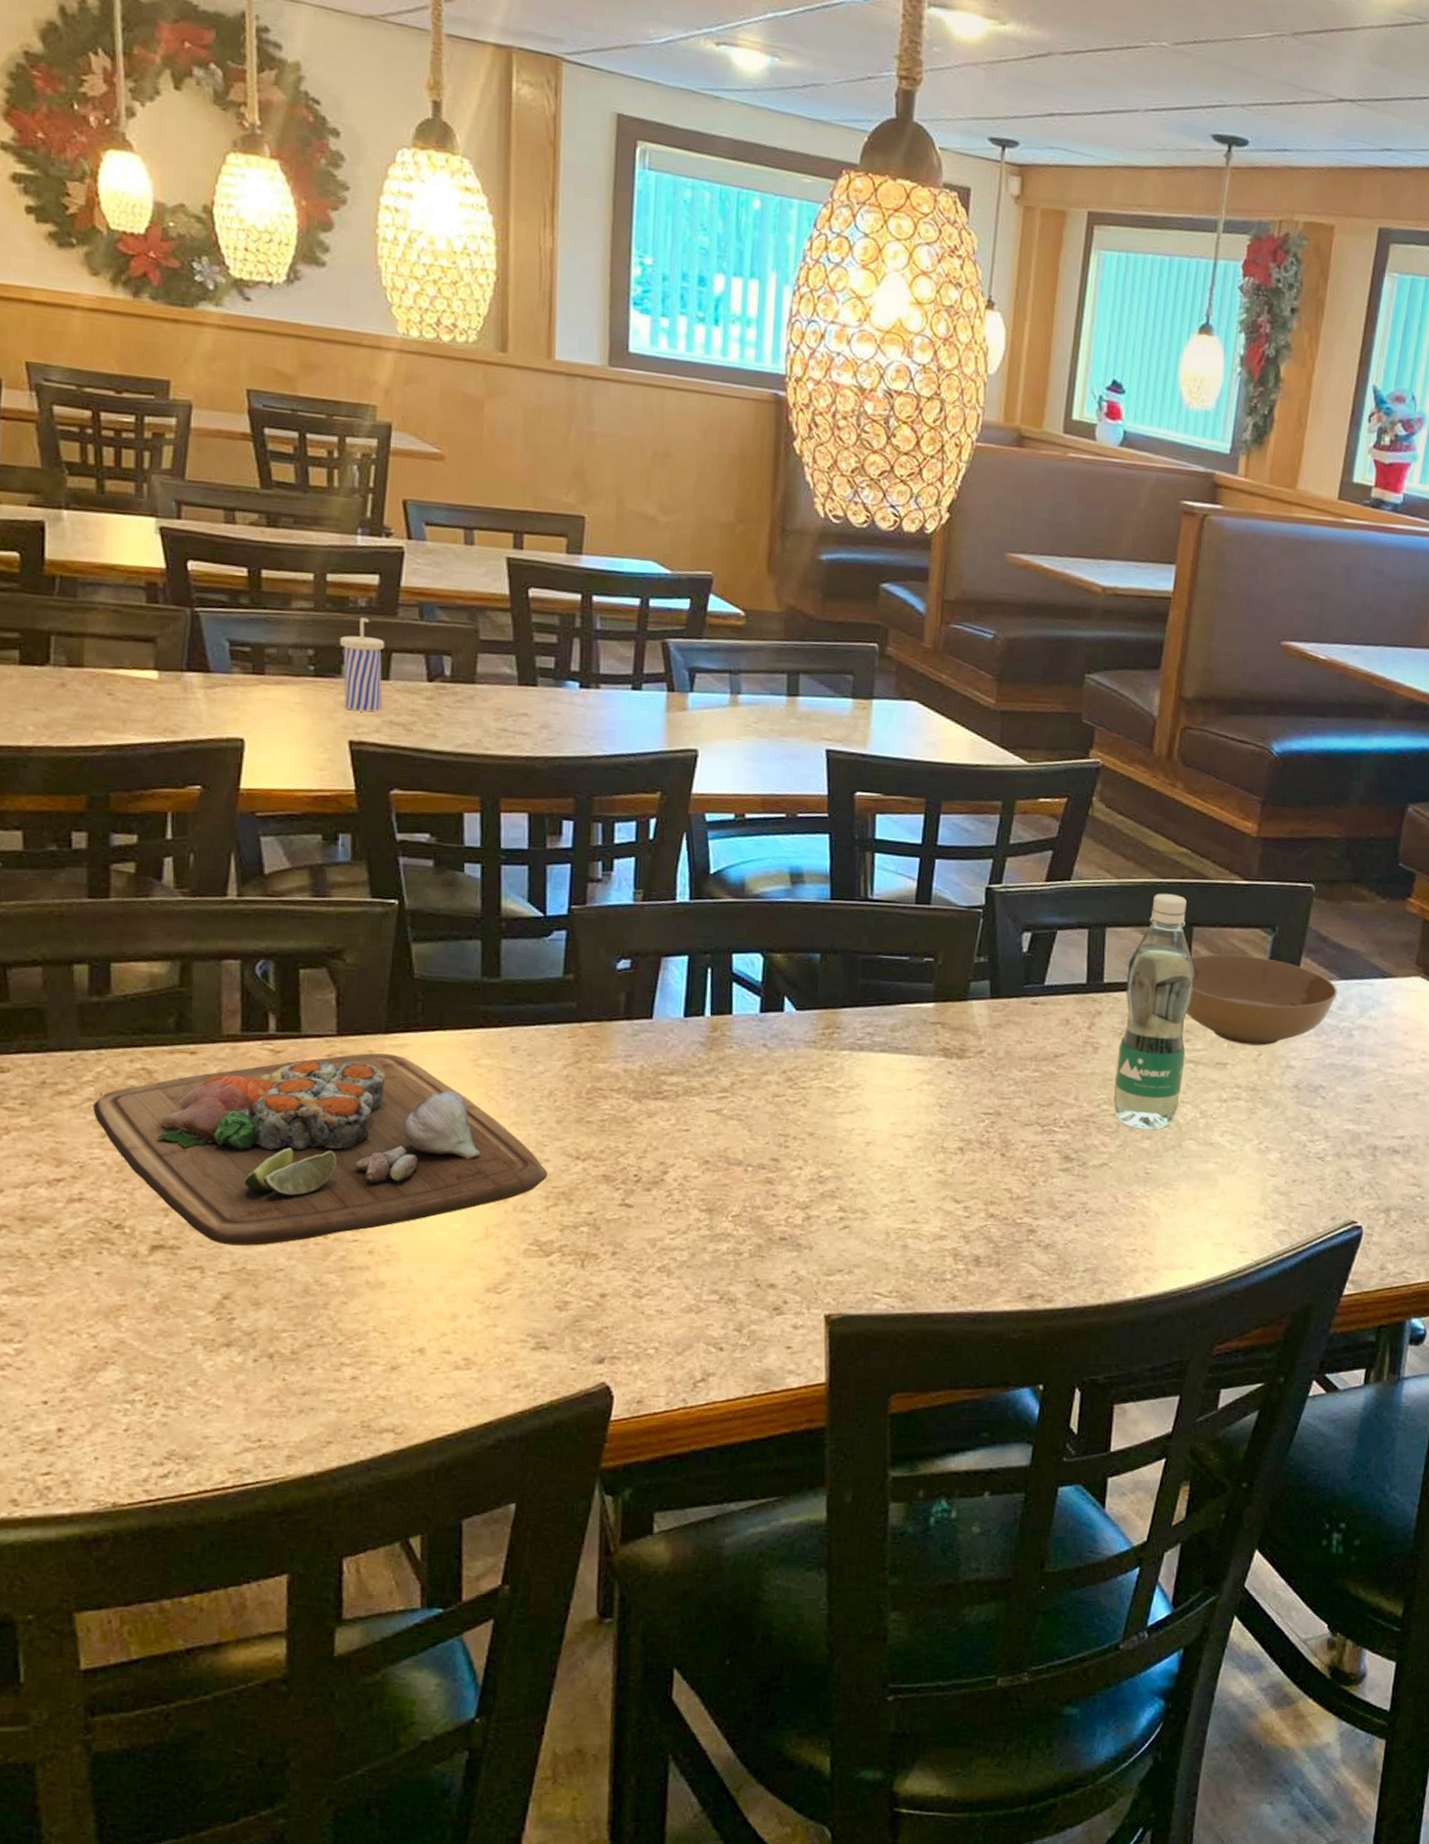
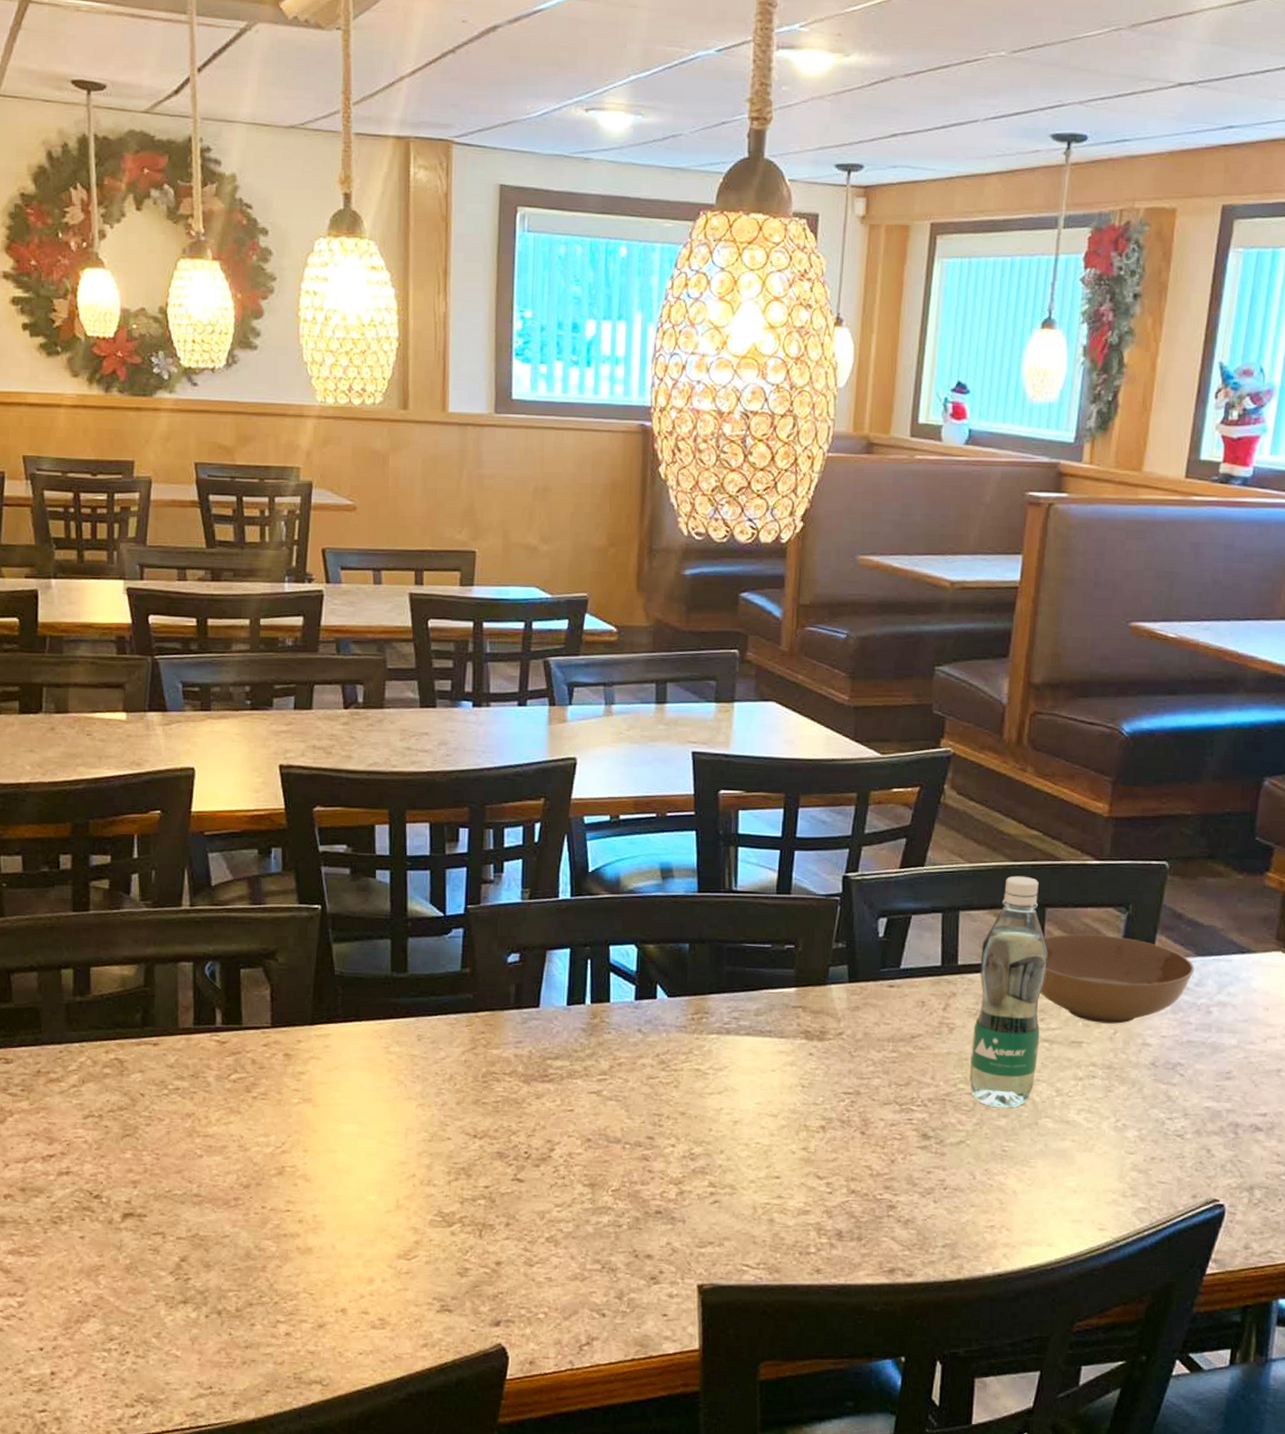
food platter: present [93,1053,548,1246] -> none [77,1043,450,1215]
beverage cup: present [339,617,385,713] -> none [270,655,308,739]

